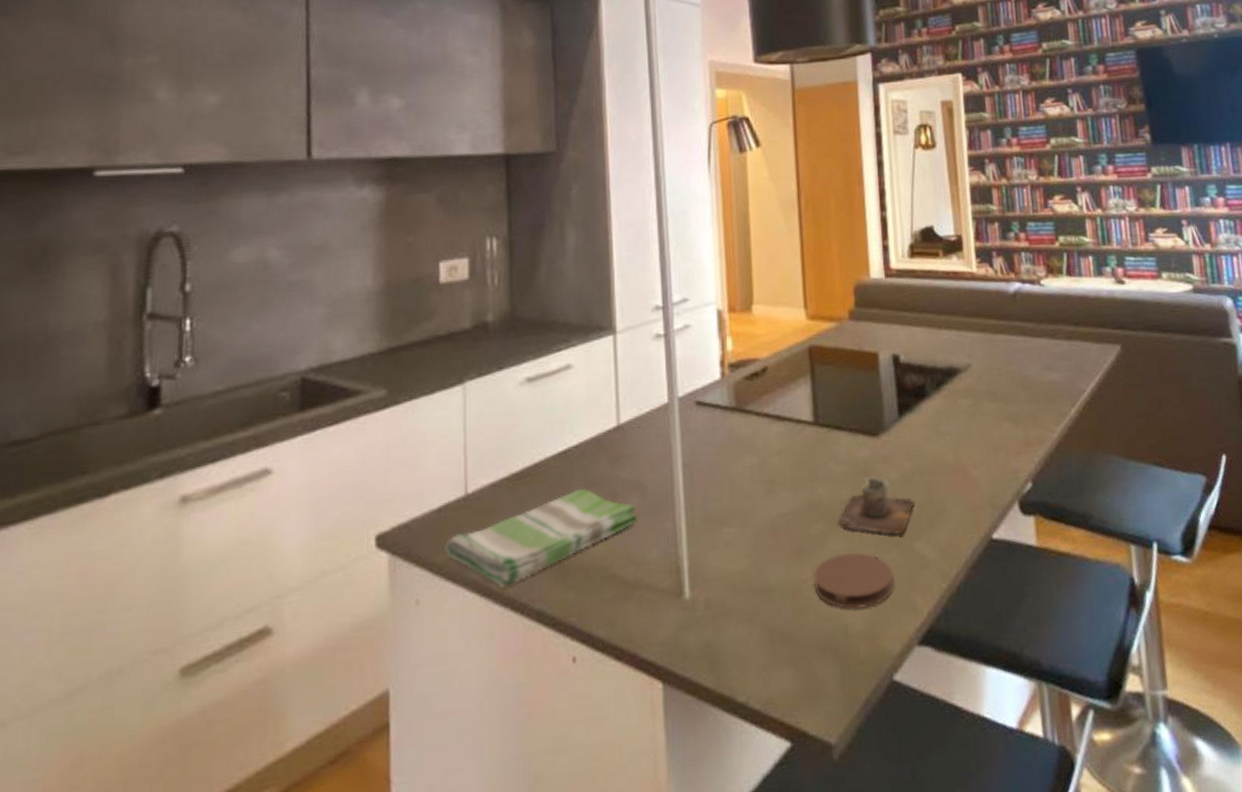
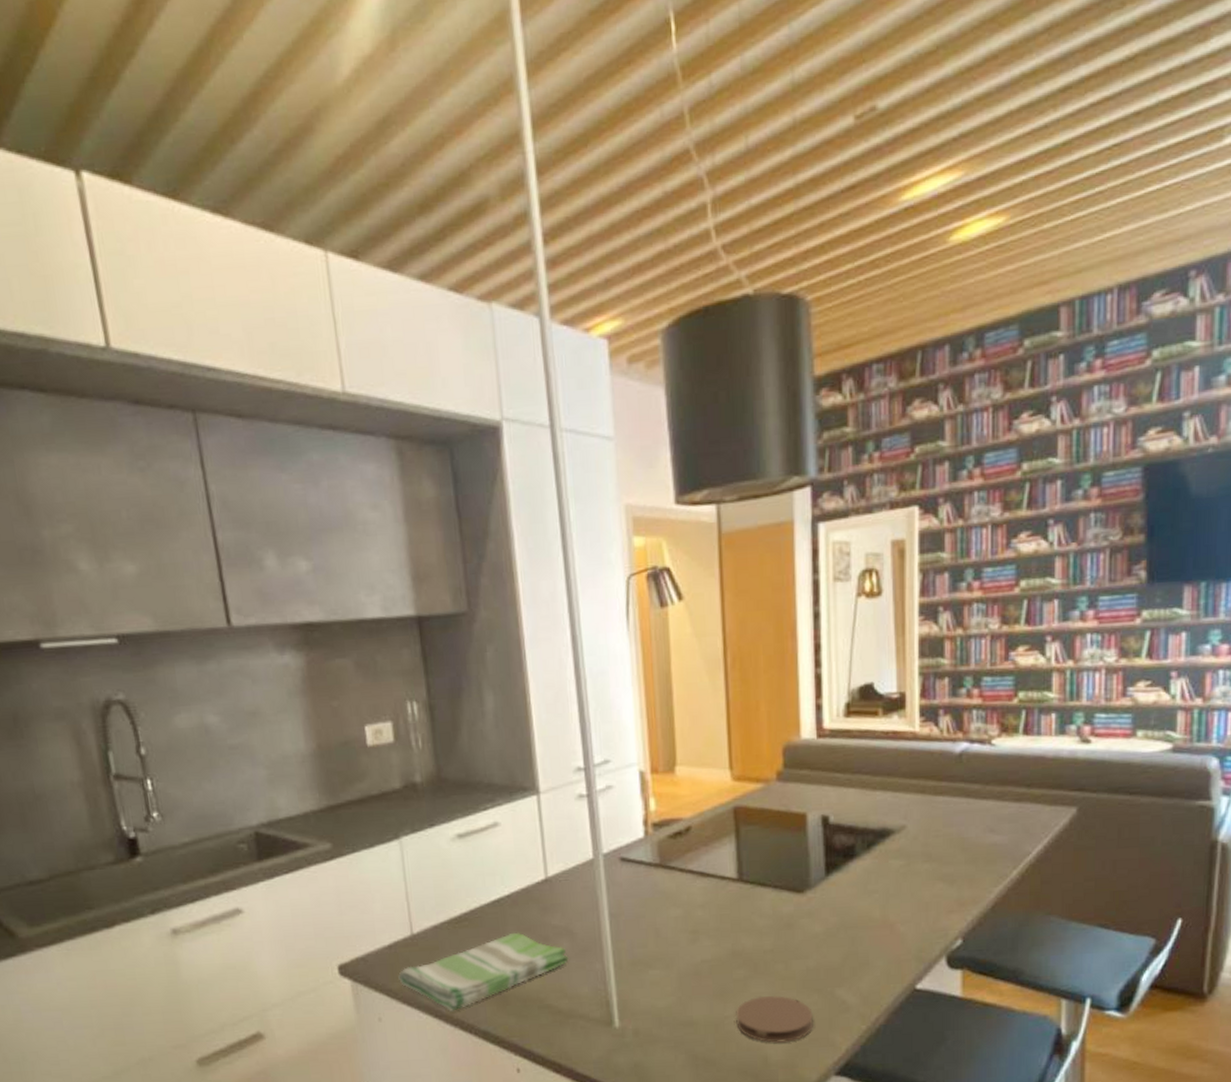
cup: present [838,476,915,535] -> none [760,929,839,982]

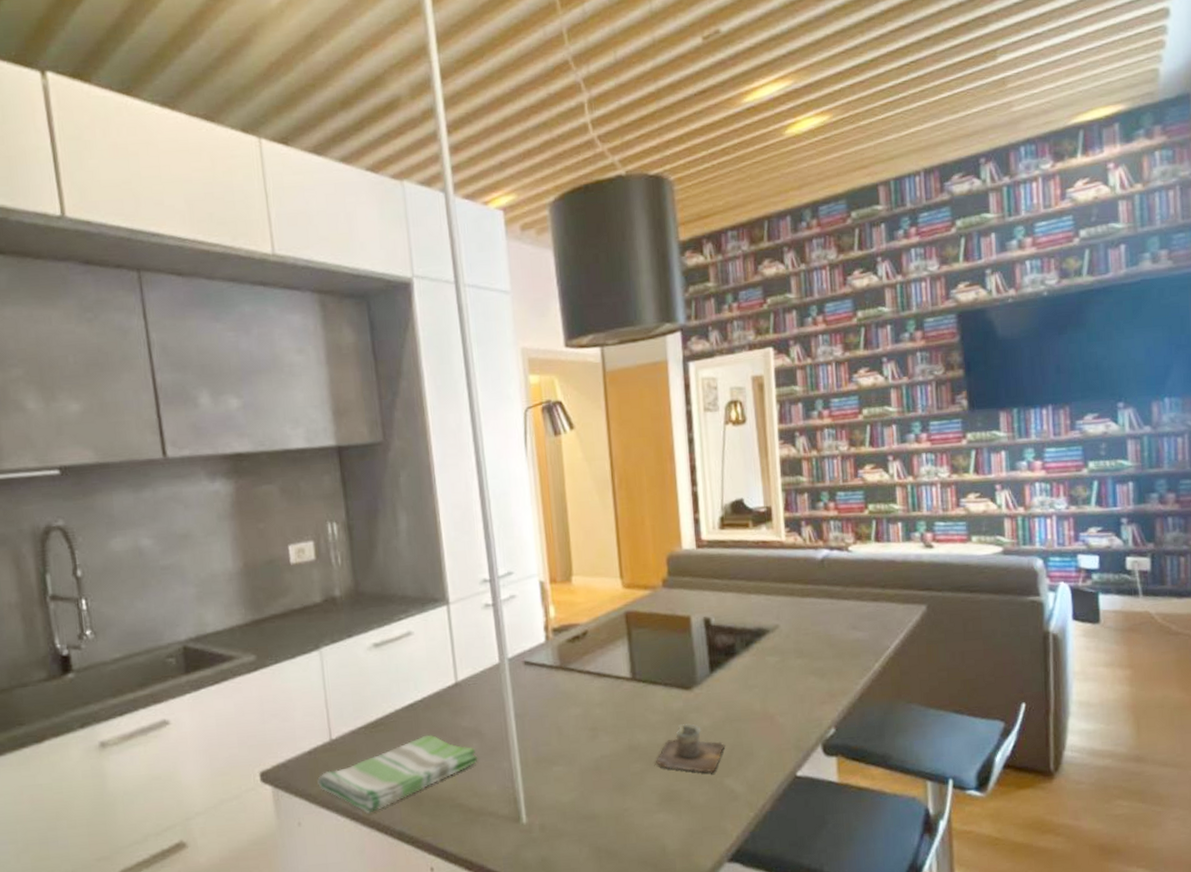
coaster: present [736,996,814,1043] -> none [634,787,707,833]
cup: none [760,929,839,982] -> present [655,724,725,773]

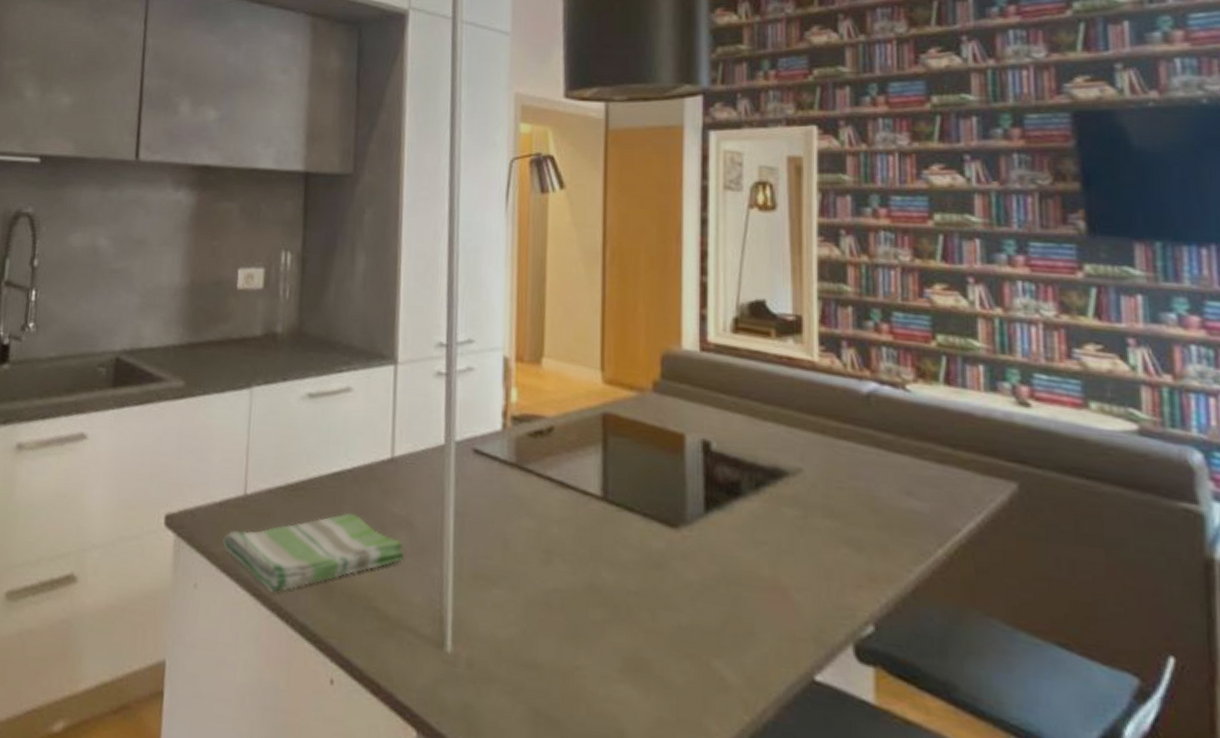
cup: present [655,724,725,773] -> none [621,571,717,647]

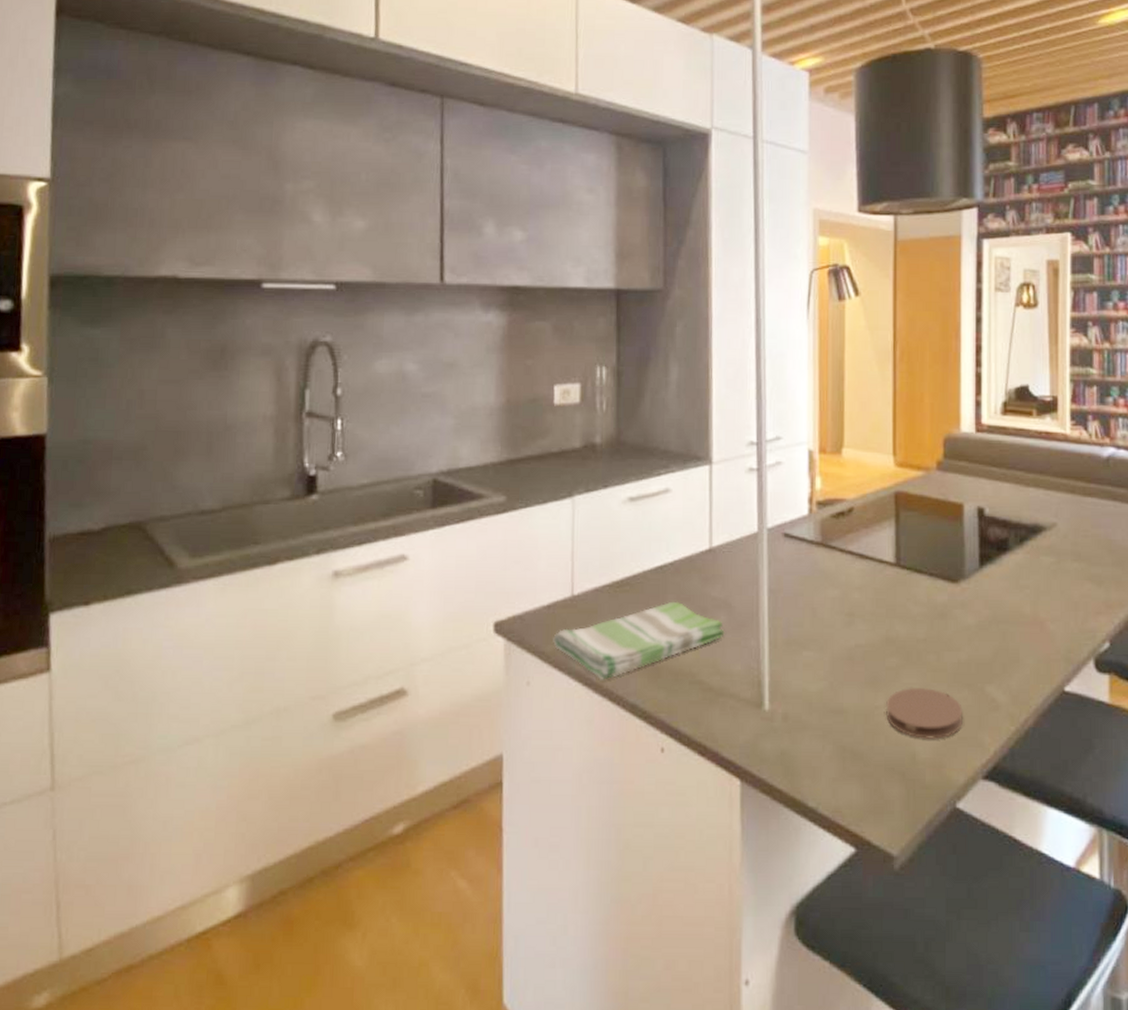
coaster: none [588,648,684,718] -> present [886,687,964,739]

